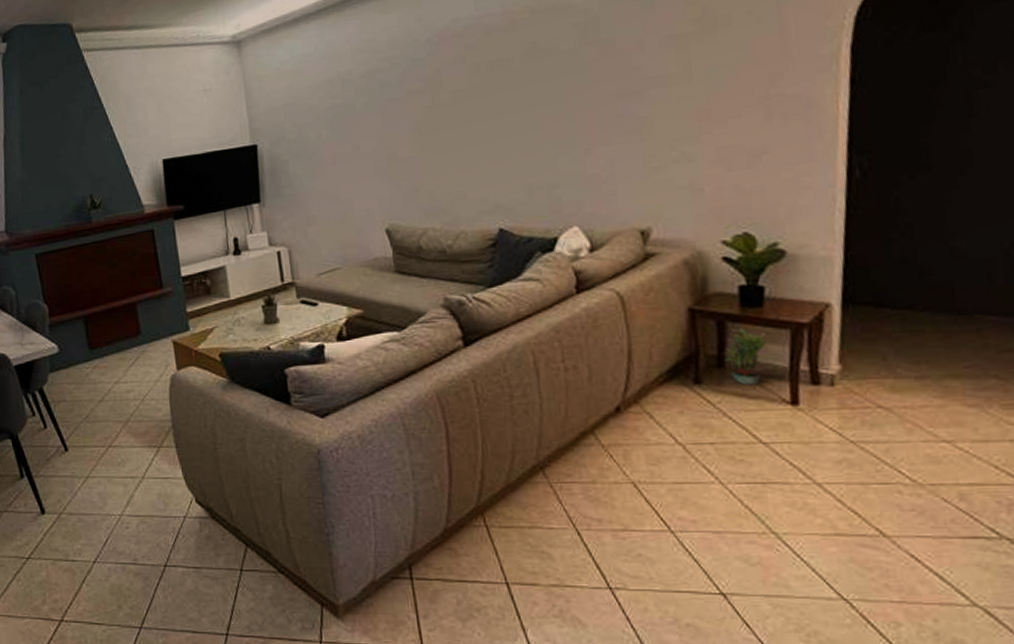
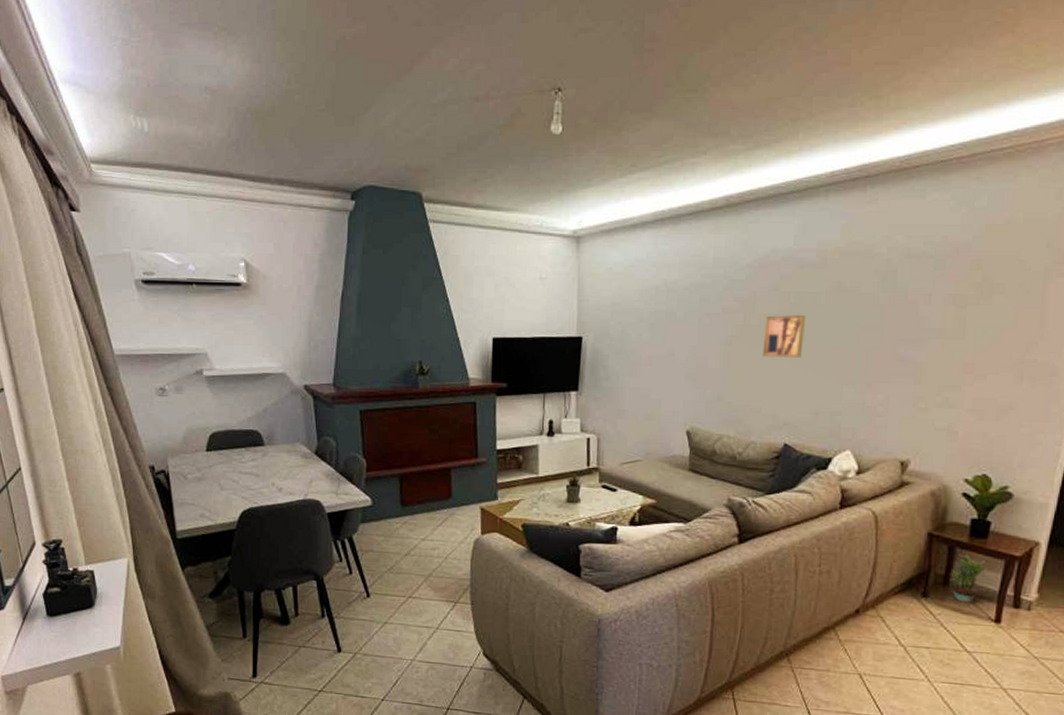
wall art: none [456,84,504,137] -> present [763,314,805,358]

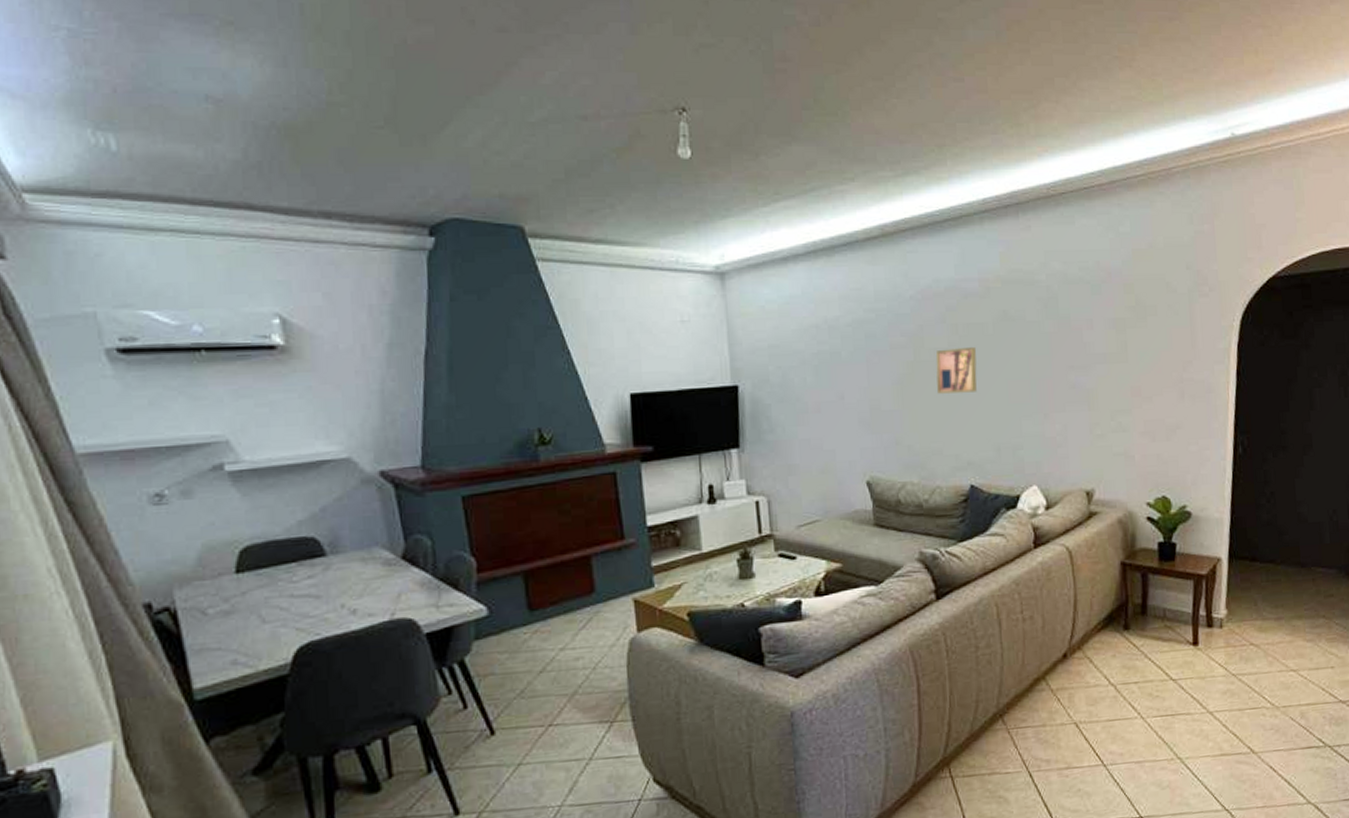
potted plant: present [950,554,987,603] -> none [1146,579,1178,630]

